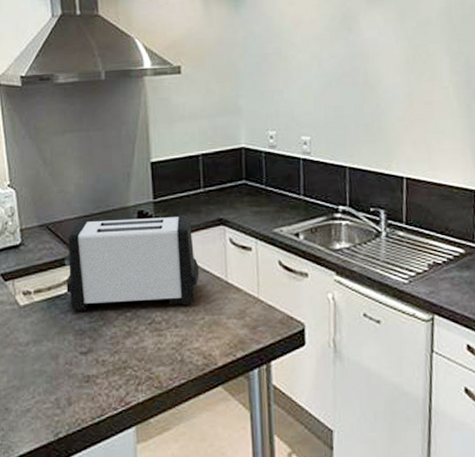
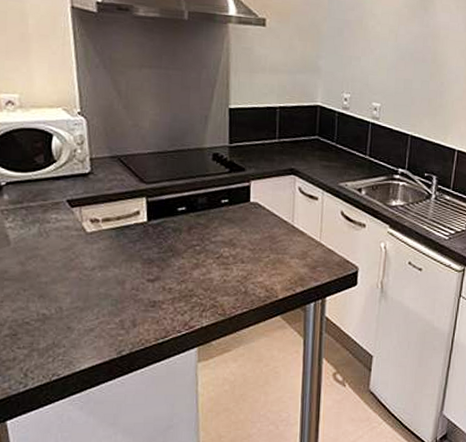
toaster: present [64,215,200,312] -> none [135,156,269,244]

